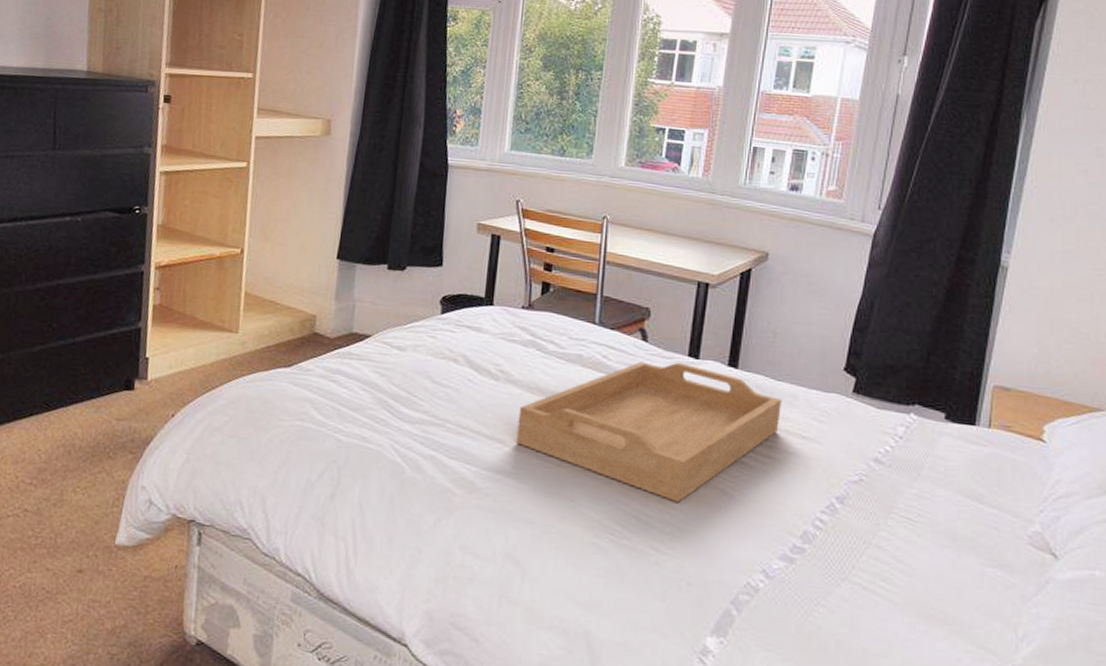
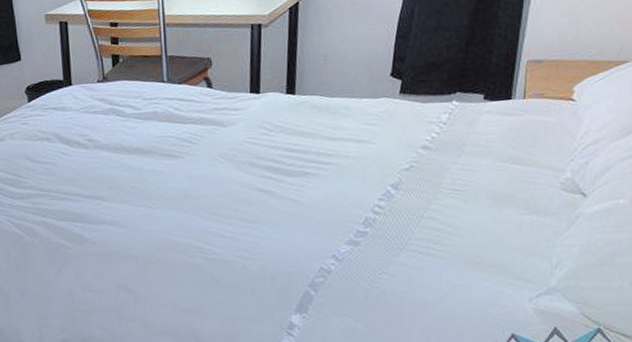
serving tray: present [516,361,782,503] -> none [109,99,337,217]

